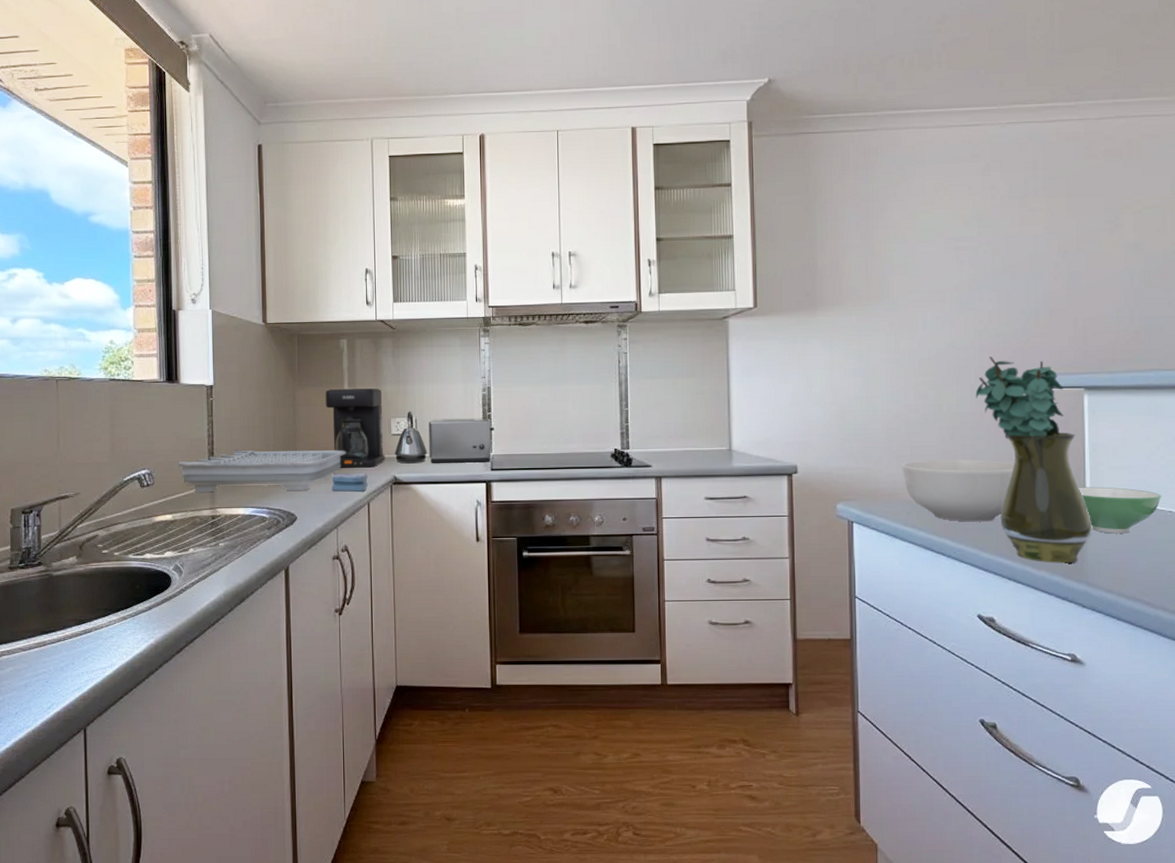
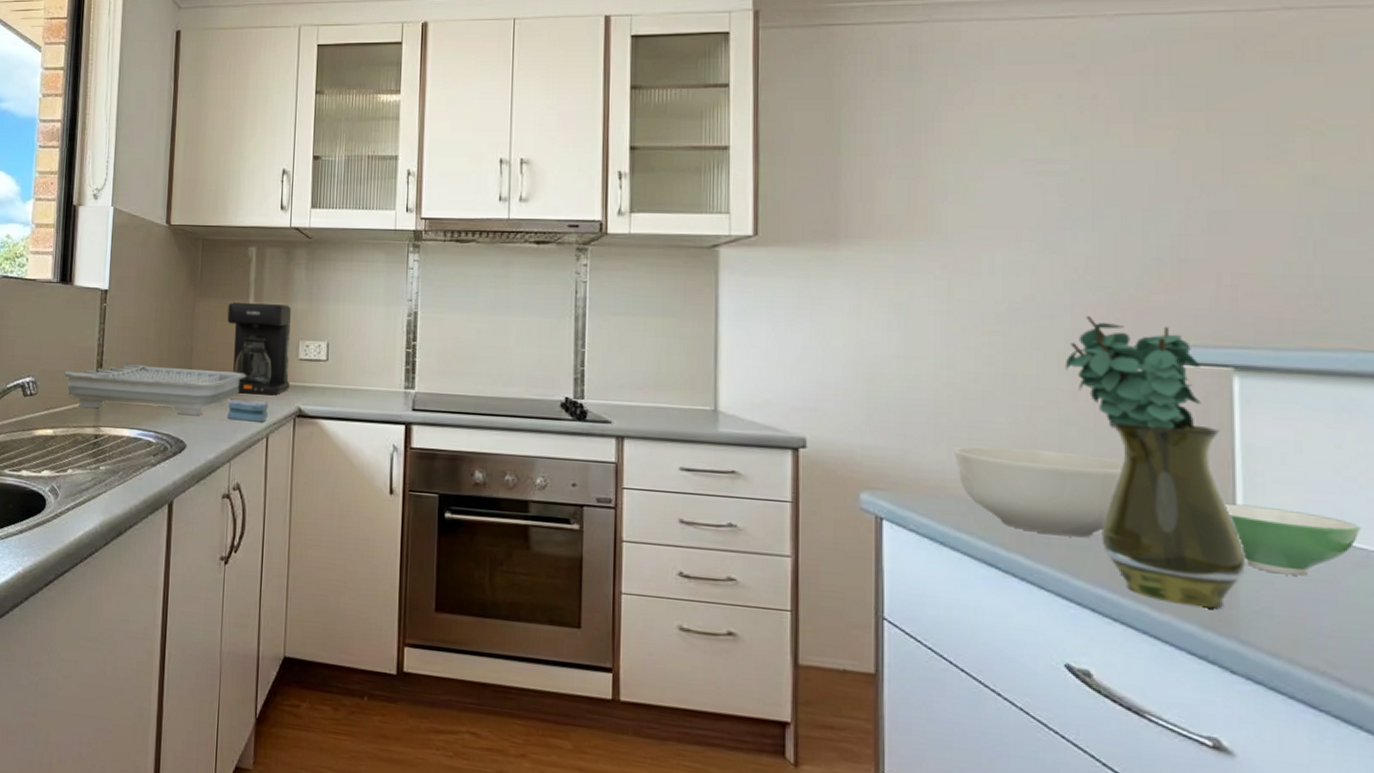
kettle: present [394,410,428,464] -> none [300,333,339,395]
toaster: present [428,418,494,464] -> none [340,345,419,401]

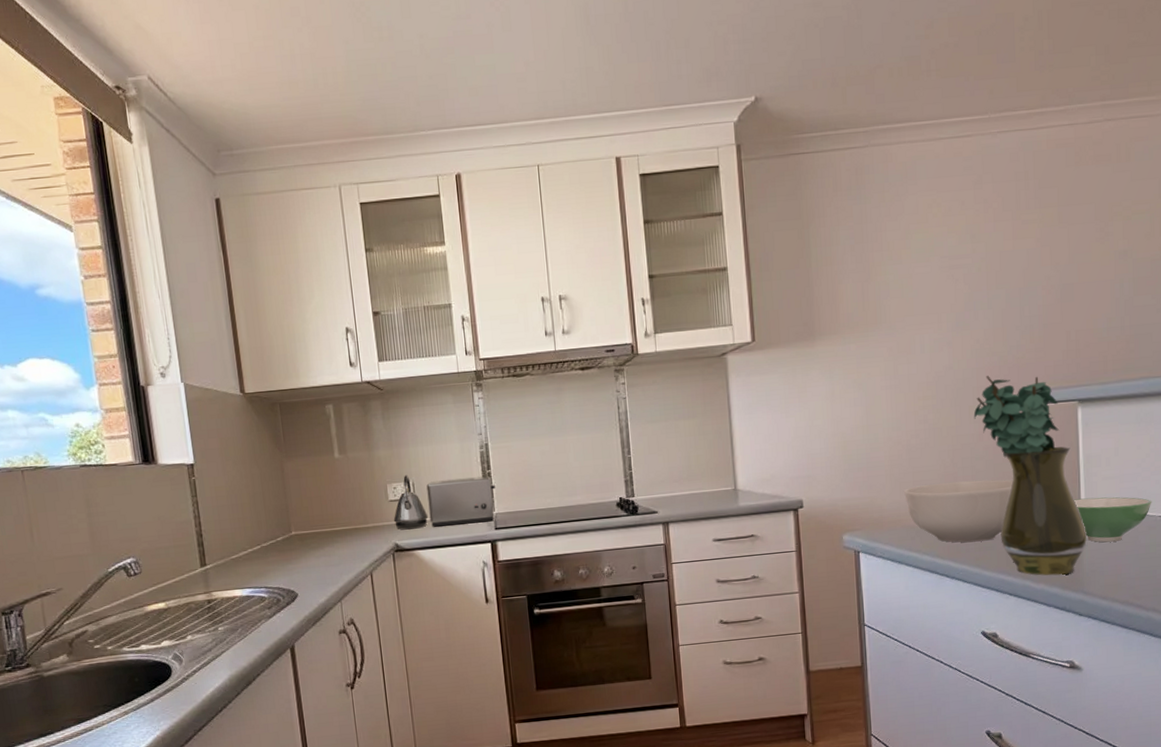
dish rack: present [62,364,247,416] -> none [163,521,344,578]
coffee maker: present [227,302,291,396] -> none [315,454,385,539]
sponge: present [227,399,268,422] -> none [330,542,369,565]
kettle: none [300,333,339,395] -> present [393,474,429,530]
toaster: none [340,345,419,401] -> present [426,476,495,528]

